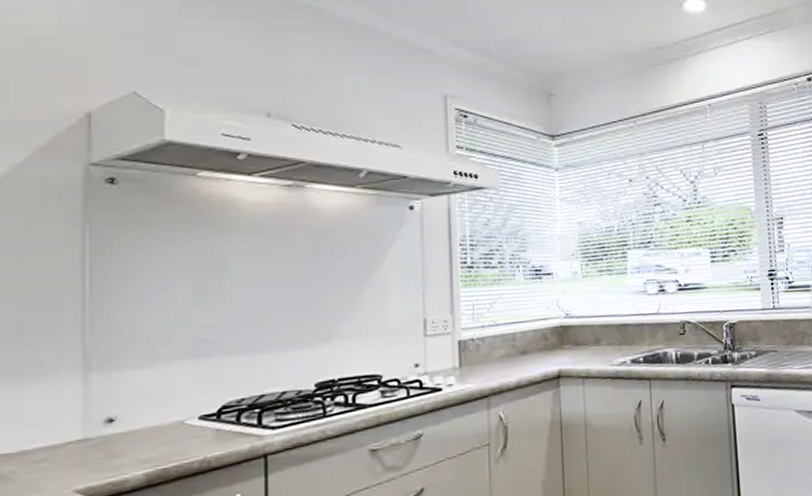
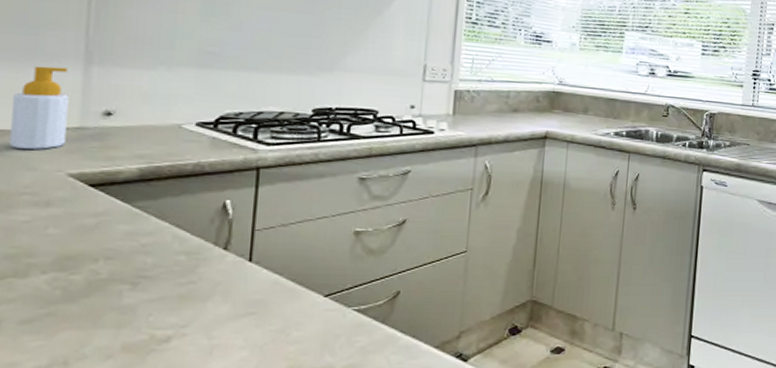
soap bottle: none [15,379,70,471] -> present [10,65,69,149]

